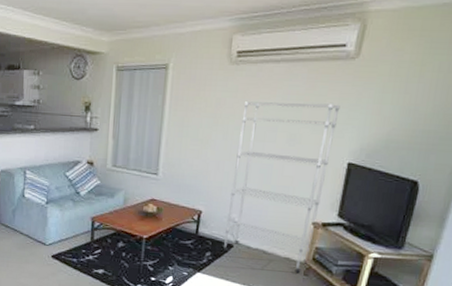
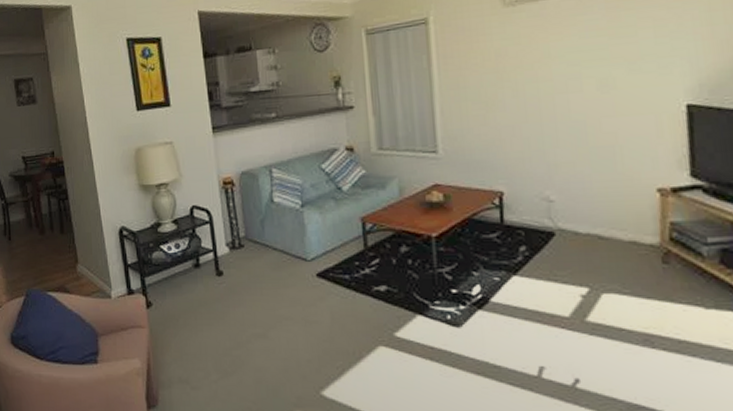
shelf: present [223,101,340,274] -> none [532,34,664,262]

